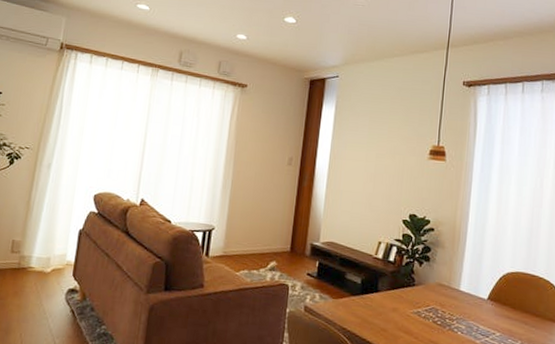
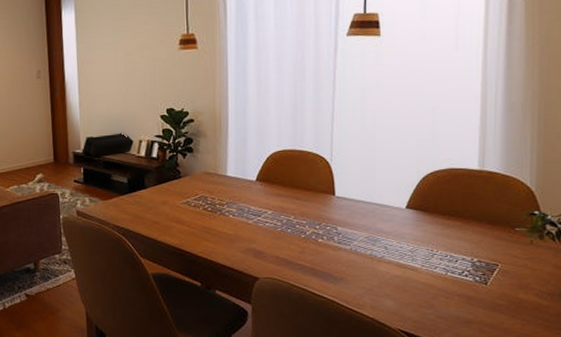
speaker: none [320,230,373,254] -> present [82,133,134,158]

